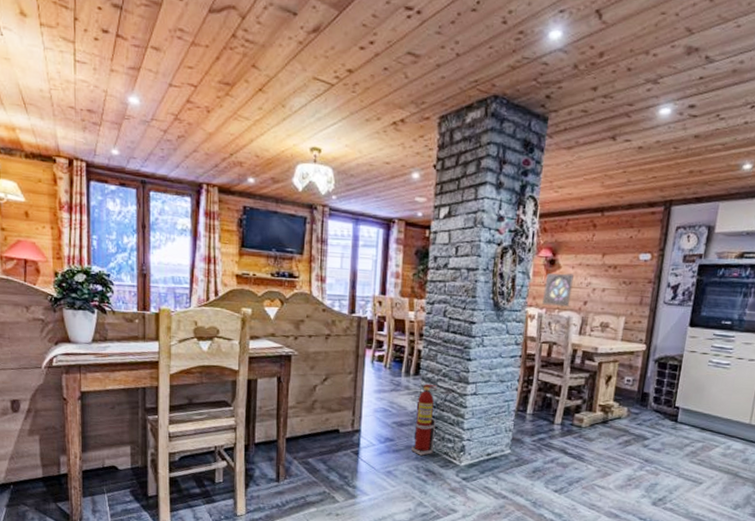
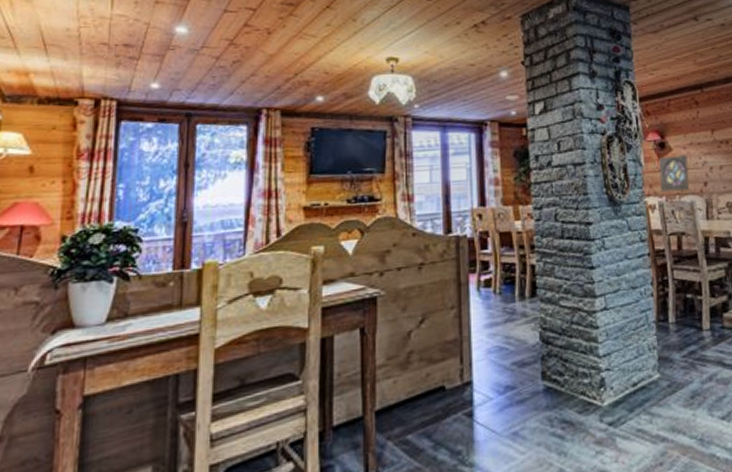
fire extinguisher: present [410,383,437,456] -> none [538,305,567,402]

